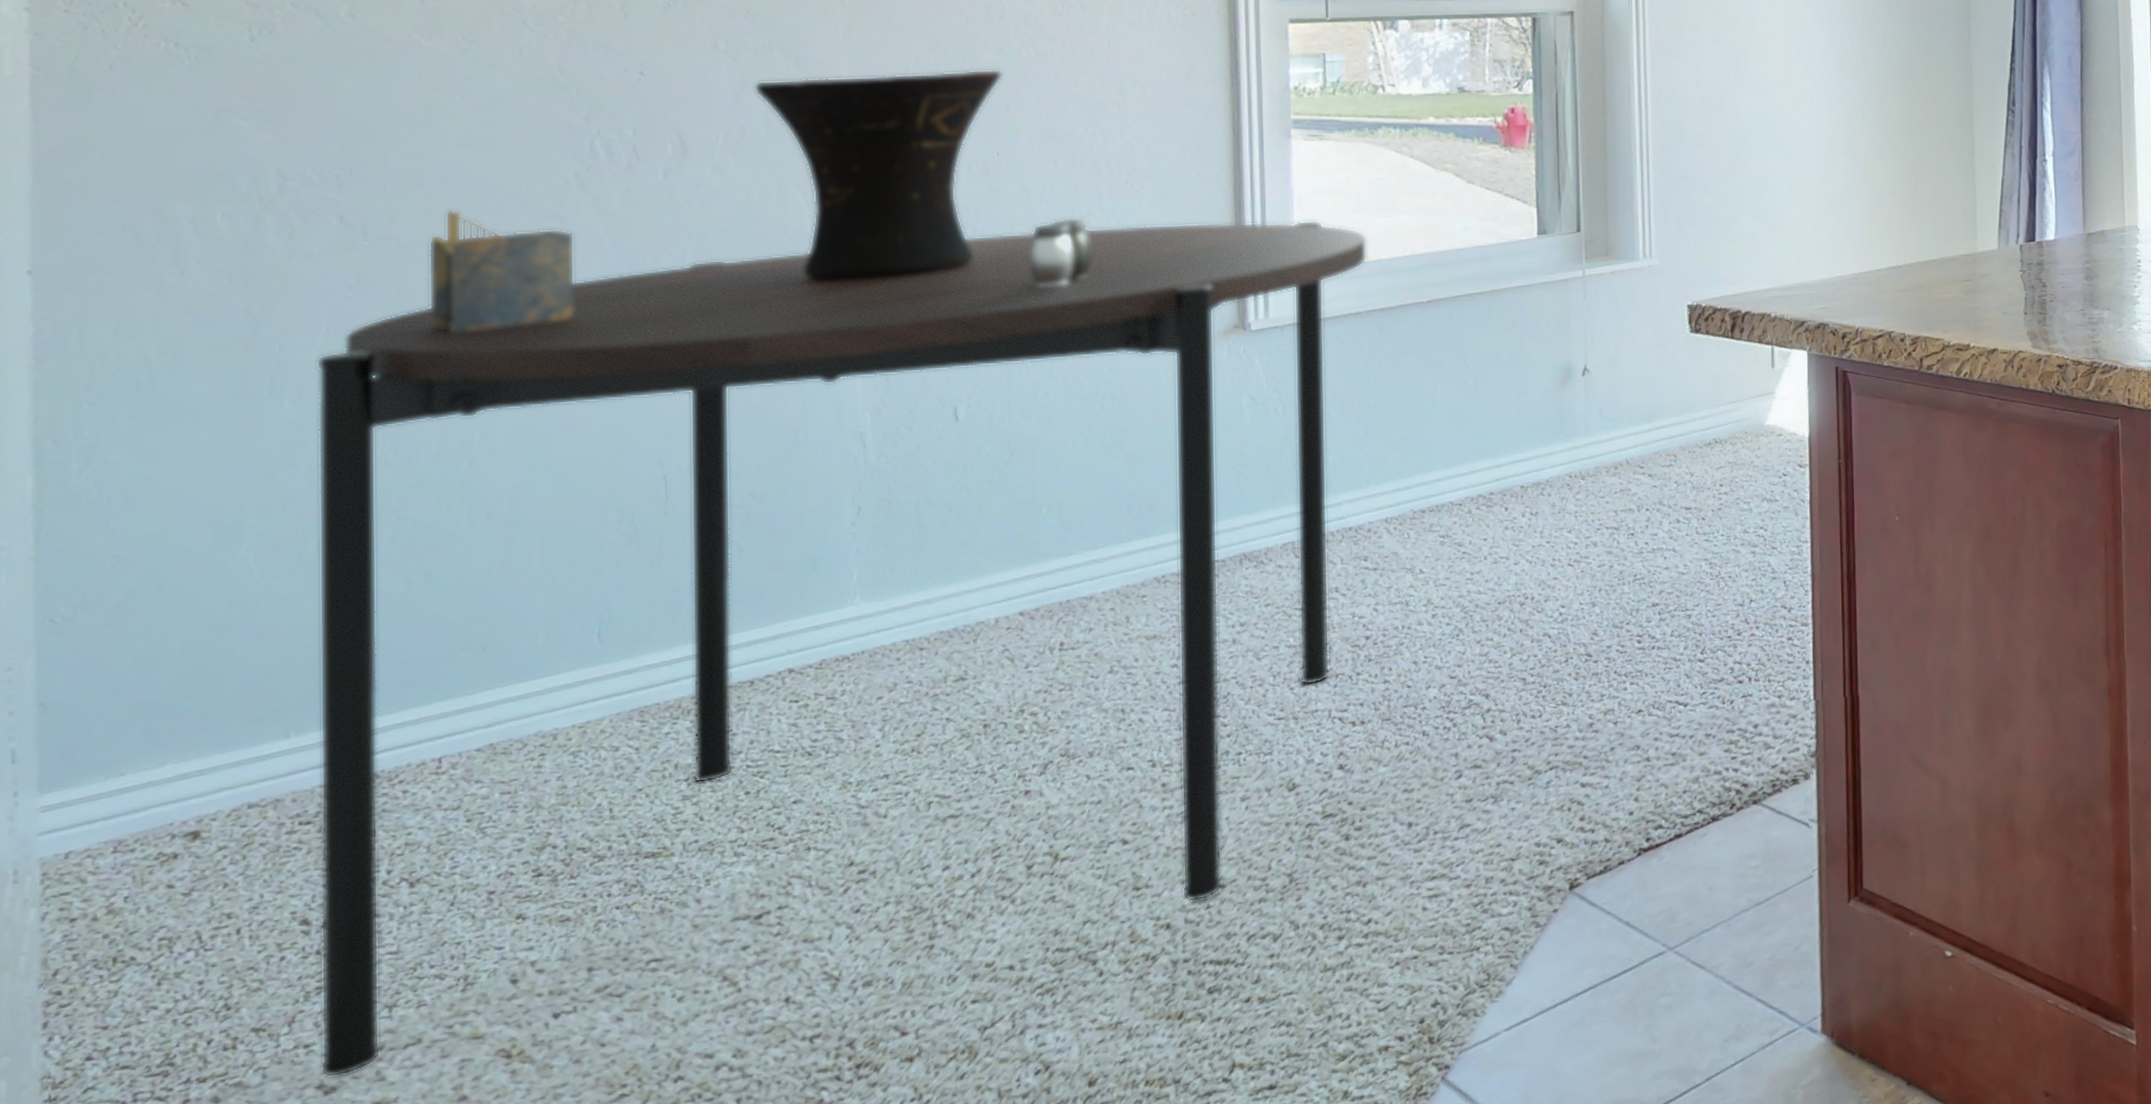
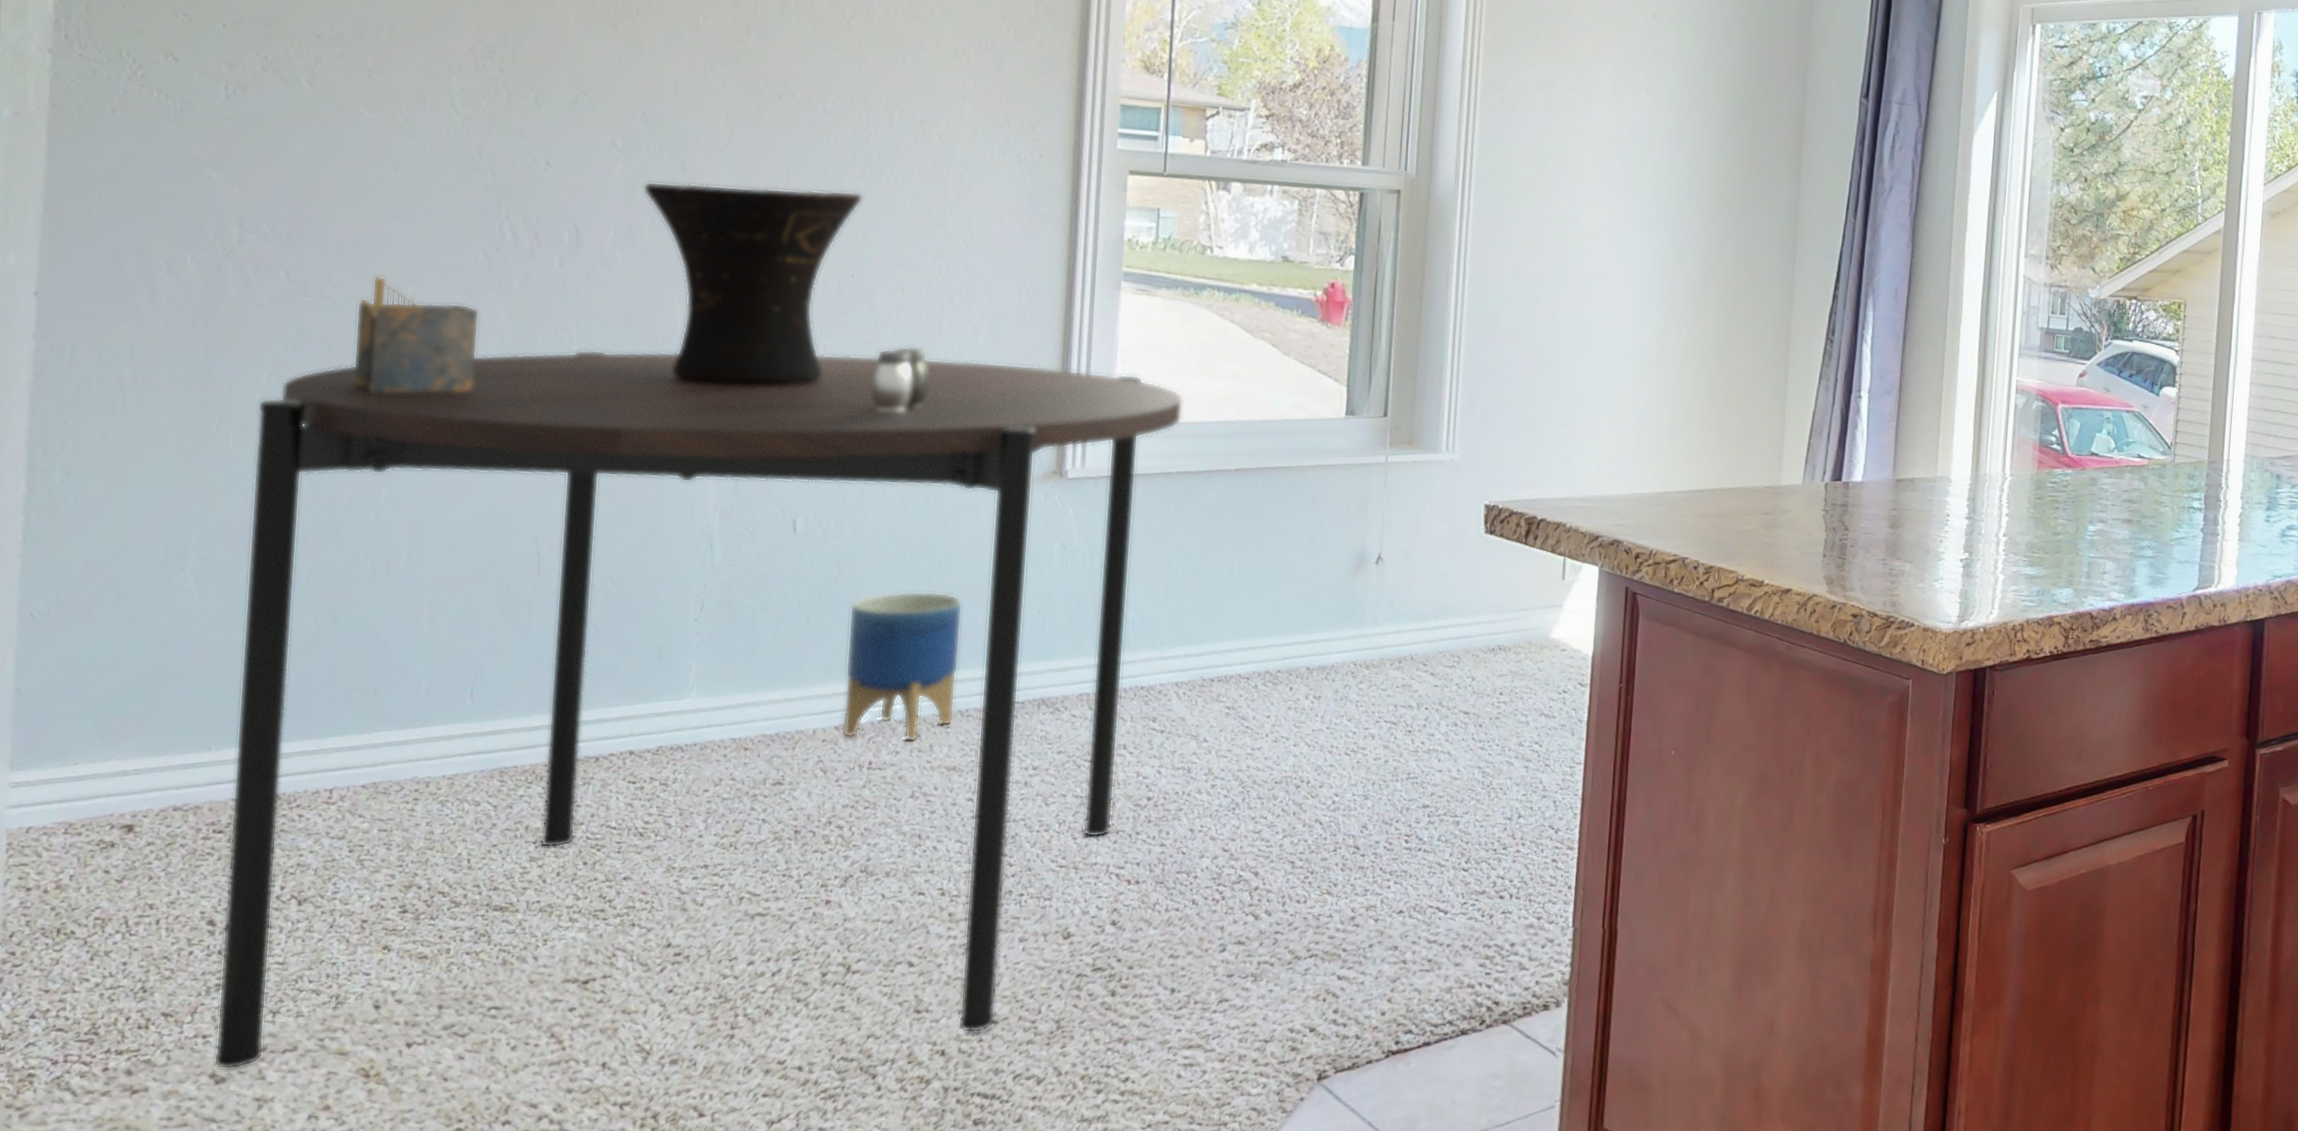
planter: none [1025,461,1150,622] -> present [842,591,963,743]

